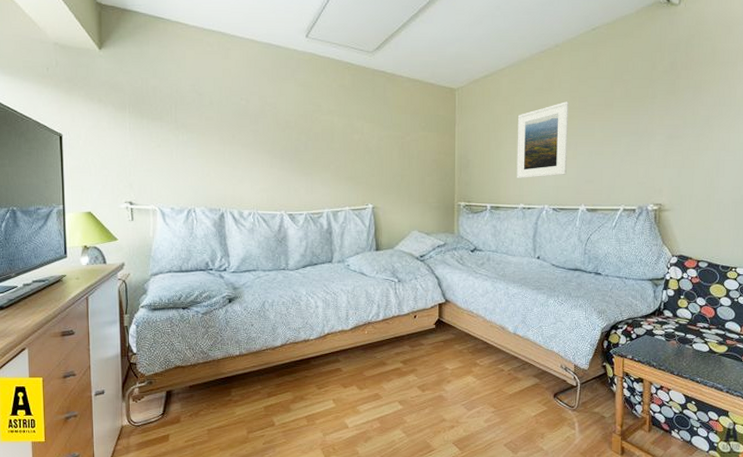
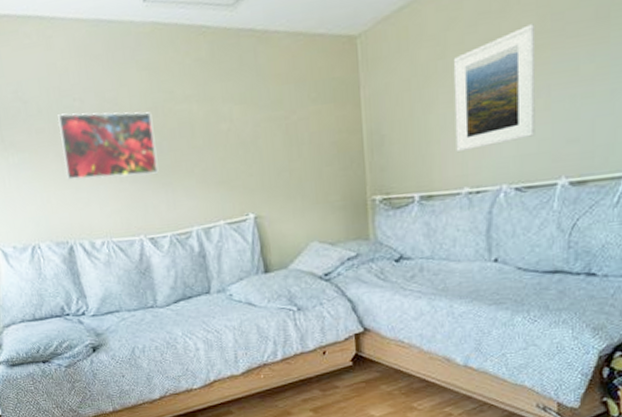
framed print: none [225,108,302,166] -> present [57,112,158,181]

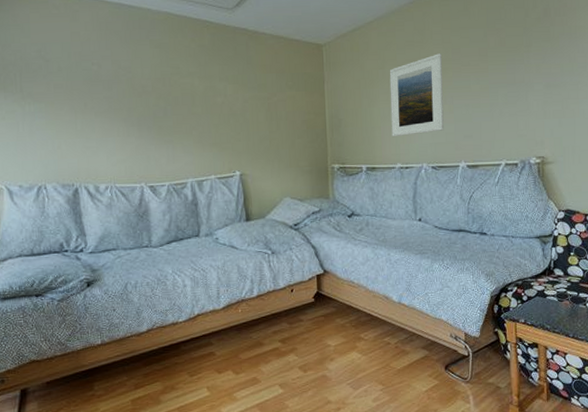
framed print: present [57,112,158,181] -> none [75,74,162,133]

